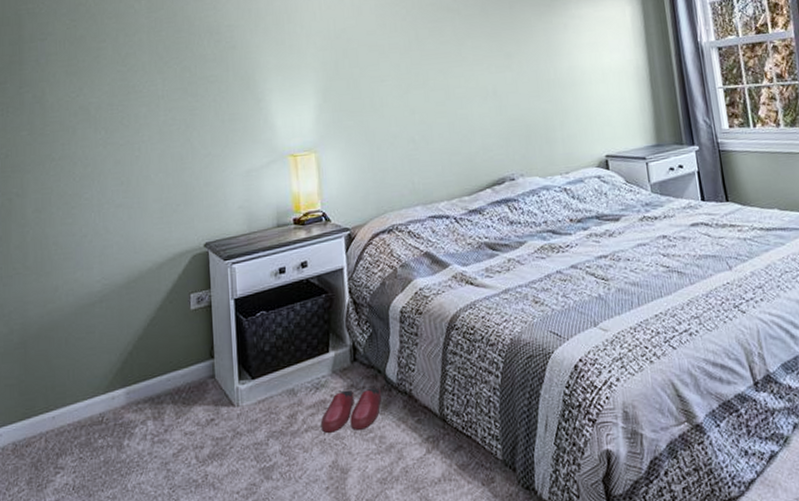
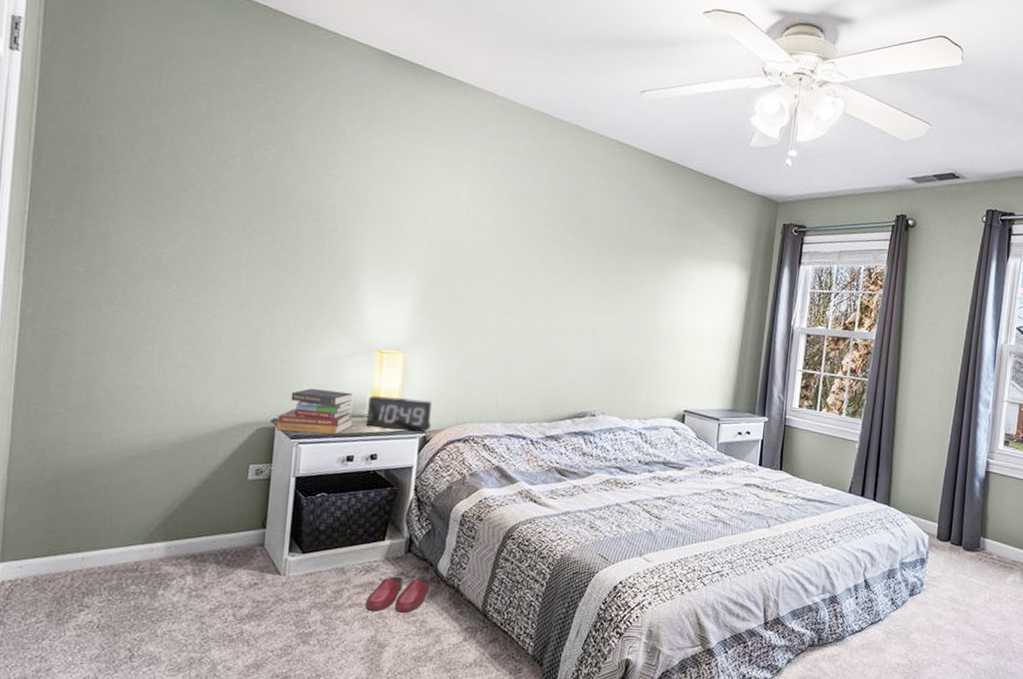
books: none [209,202,280,254] -> present [277,388,353,435]
alarm clock: none [290,196,354,235] -> present [366,396,432,432]

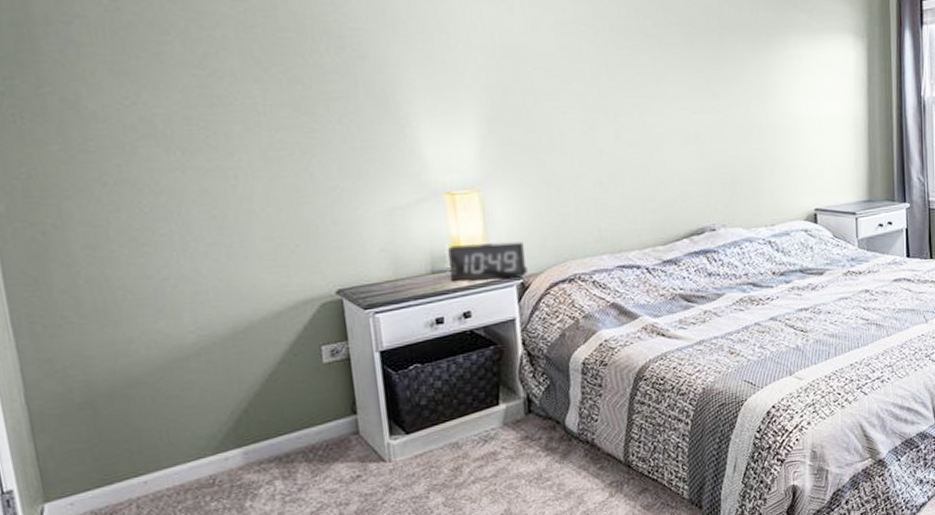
books: present [277,388,353,435] -> none [343,246,435,302]
slippers: present [366,576,430,613] -> none [491,437,560,484]

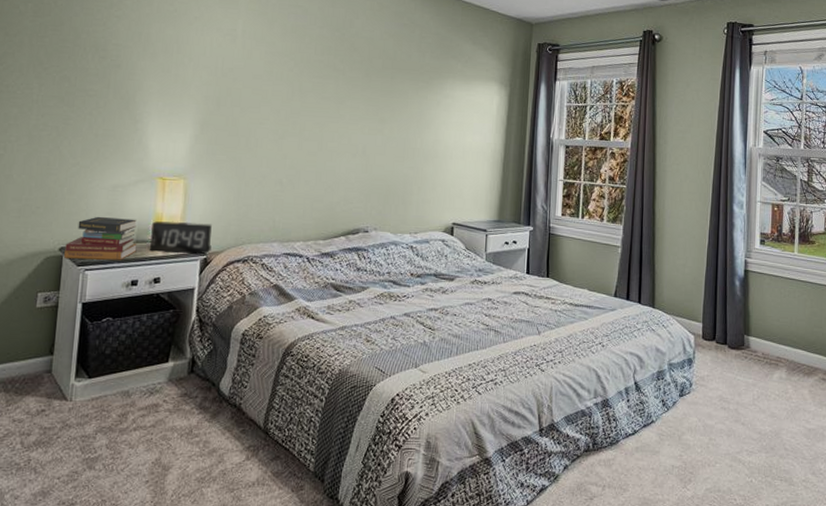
books: none [343,246,435,302] -> present [64,216,137,260]

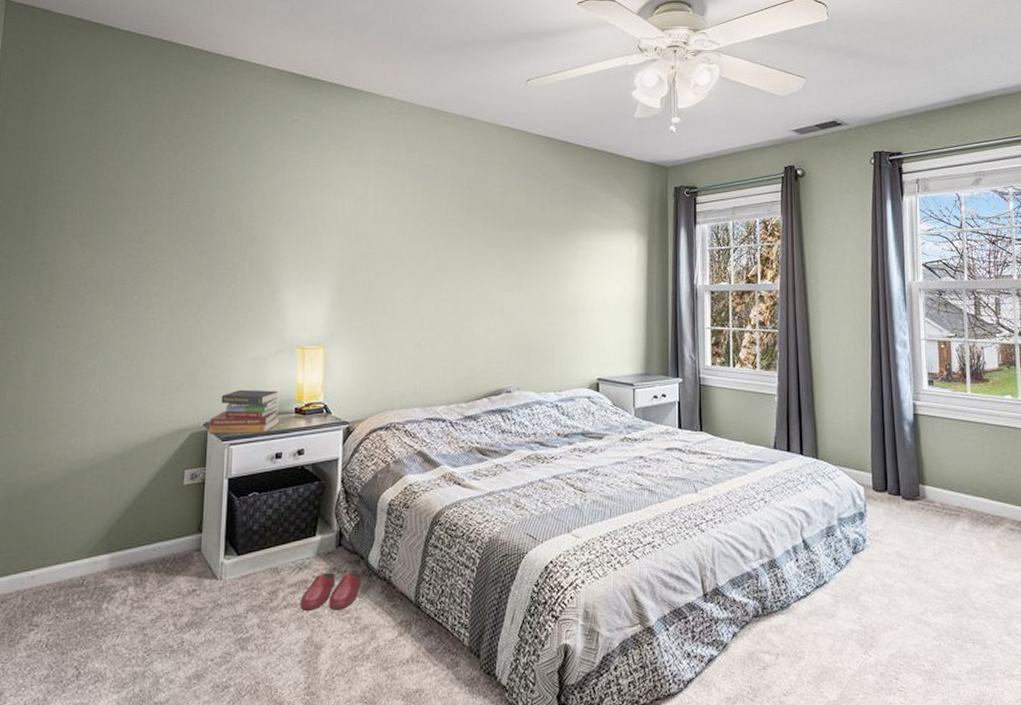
alarm clock: present [150,221,212,255] -> none [293,390,353,424]
slippers: none [150,397,212,434] -> present [301,572,361,611]

